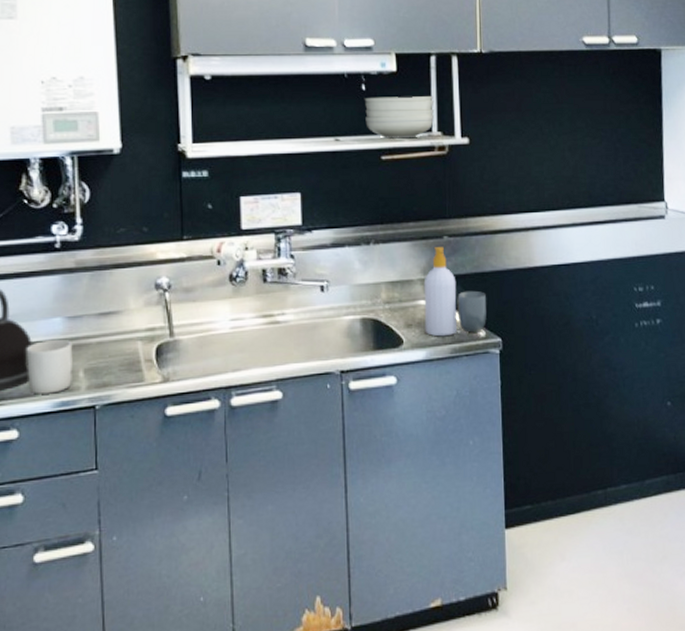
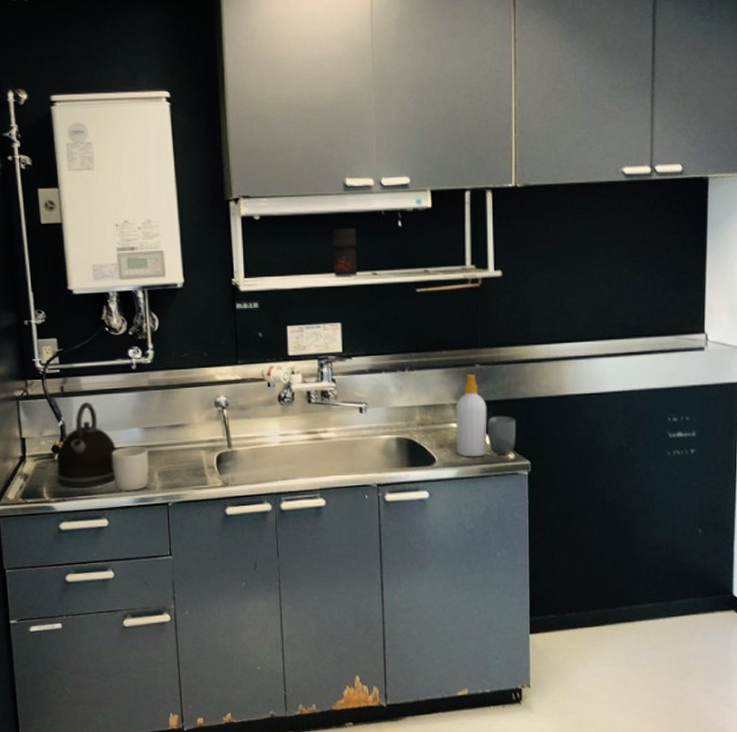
jar: none [291,90,319,143] -> present [332,227,358,277]
bowl: present [364,95,435,139] -> none [400,230,469,272]

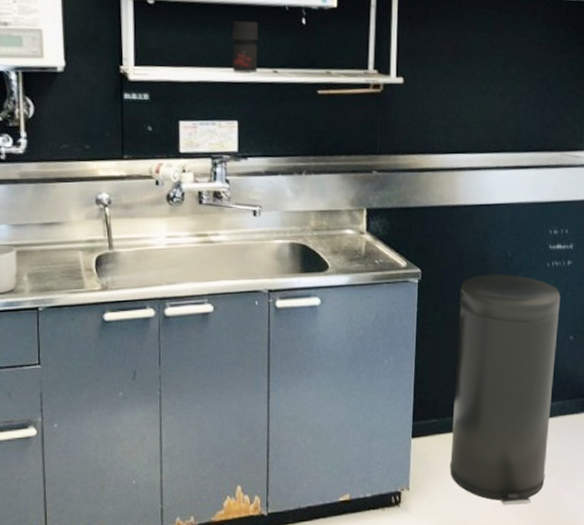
soap bottle: present [455,374,487,457] -> none [349,181,382,265]
cup: present [487,416,517,455] -> none [381,223,410,262]
pedal bin: none [572,464,685,708] -> present [450,274,561,505]

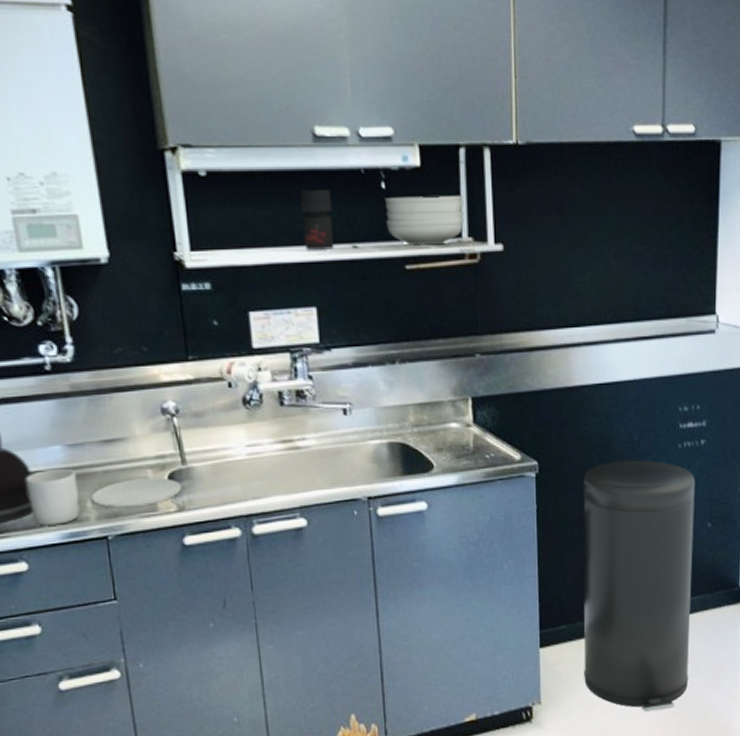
plate: none [28,259,107,283] -> present [92,477,182,508]
bowl: none [303,31,373,75] -> present [384,195,465,245]

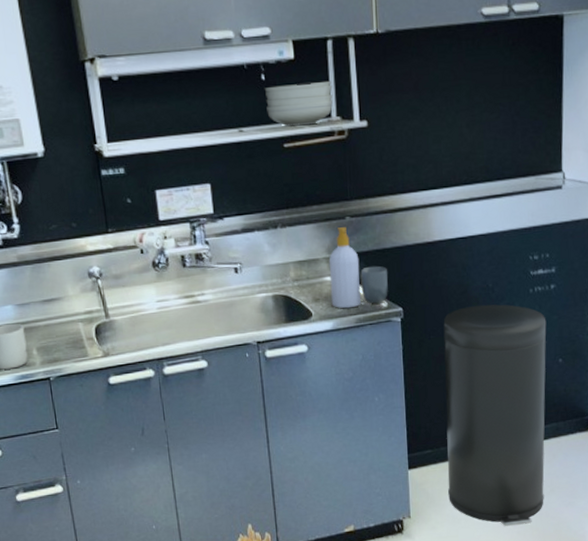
plate: present [92,477,182,508] -> none [36,329,106,355]
jar: present [300,189,334,250] -> none [194,83,224,136]
soap bottle: none [454,366,491,461] -> present [329,227,361,309]
cup: none [490,412,523,456] -> present [360,265,389,304]

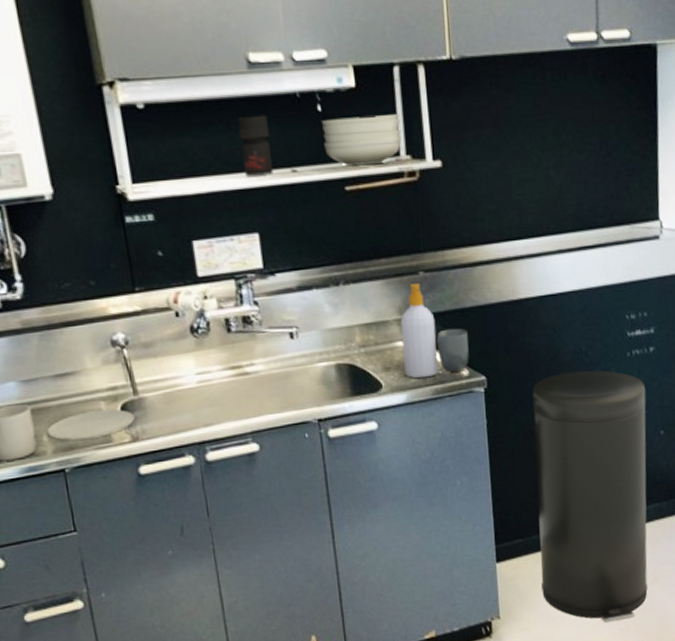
plate: none [36,329,106,355] -> present [47,409,135,441]
jar: none [194,83,224,136] -> present [237,114,274,177]

